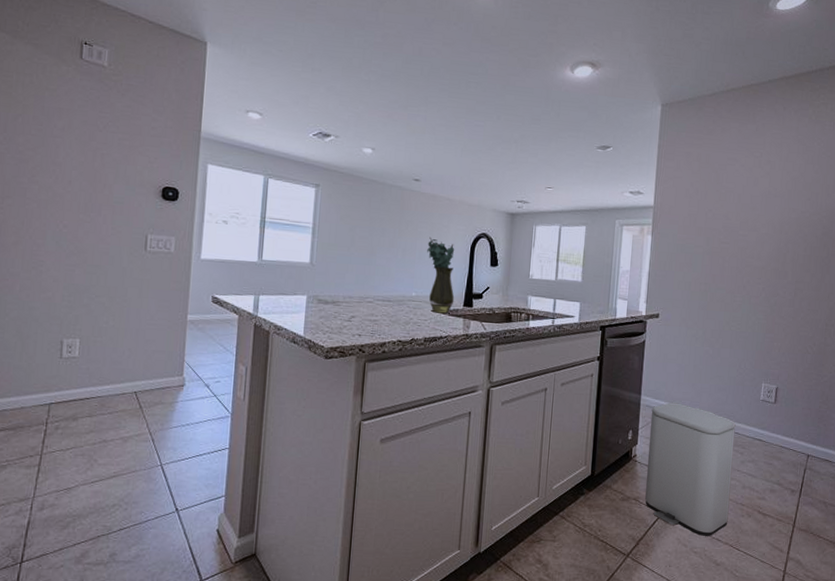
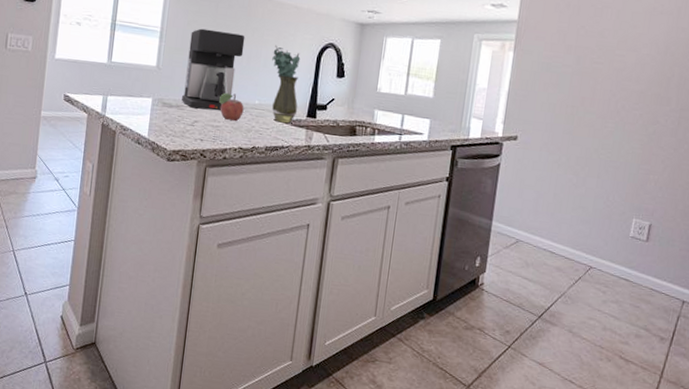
coffee maker: none [337,223,400,305] -> present [182,28,245,111]
fruit: none [376,286,401,315] -> present [219,92,244,122]
pedal bin: present [645,402,736,536] -> none [491,231,599,377]

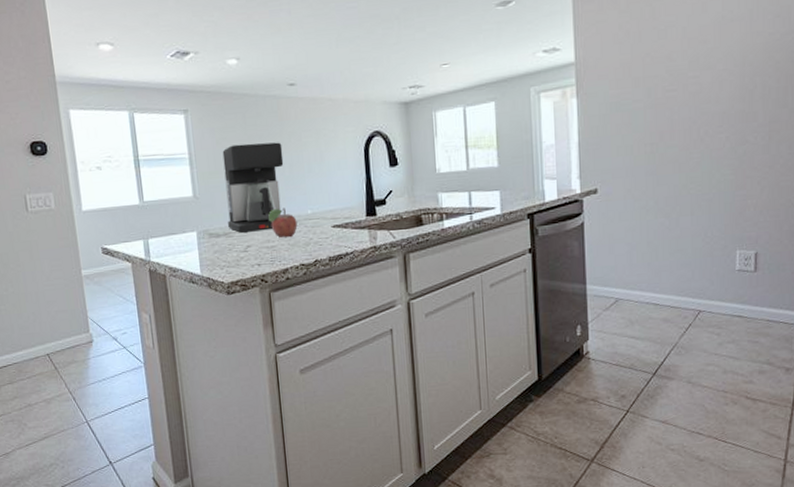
vase: present [272,45,301,124] -> none [315,145,355,229]

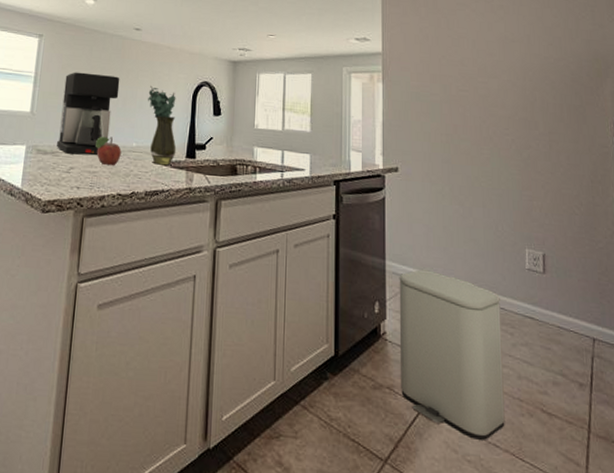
vase: none [315,145,355,229] -> present [148,85,177,166]
pedal bin: none [601,287,709,431] -> present [399,269,505,440]

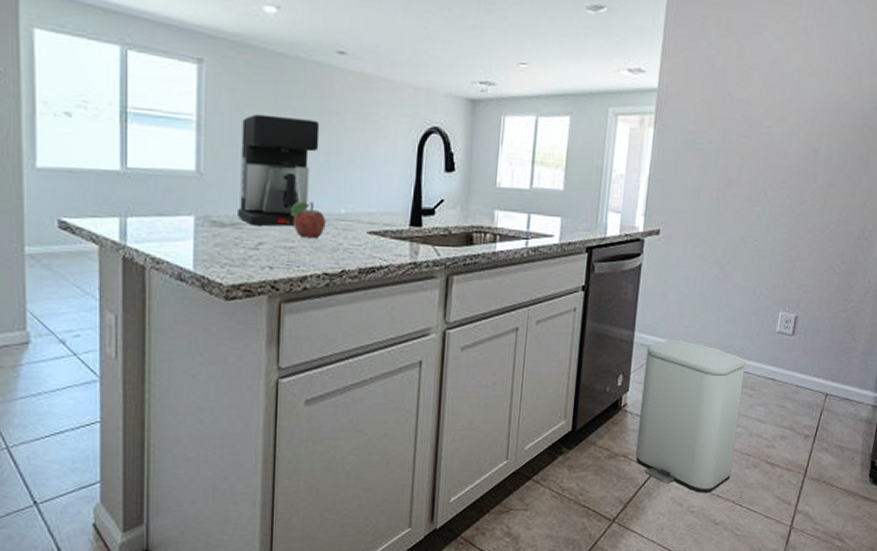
vase: present [148,85,177,166] -> none [359,132,398,236]

